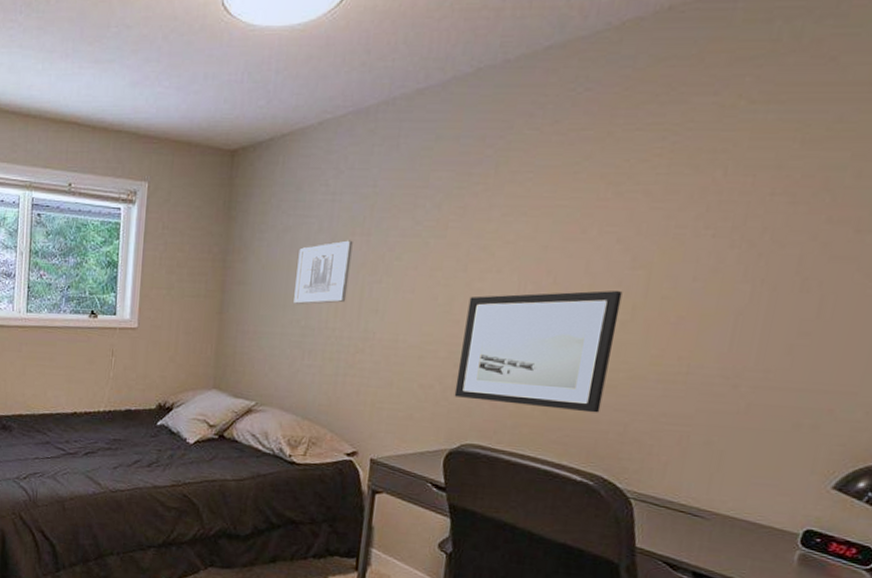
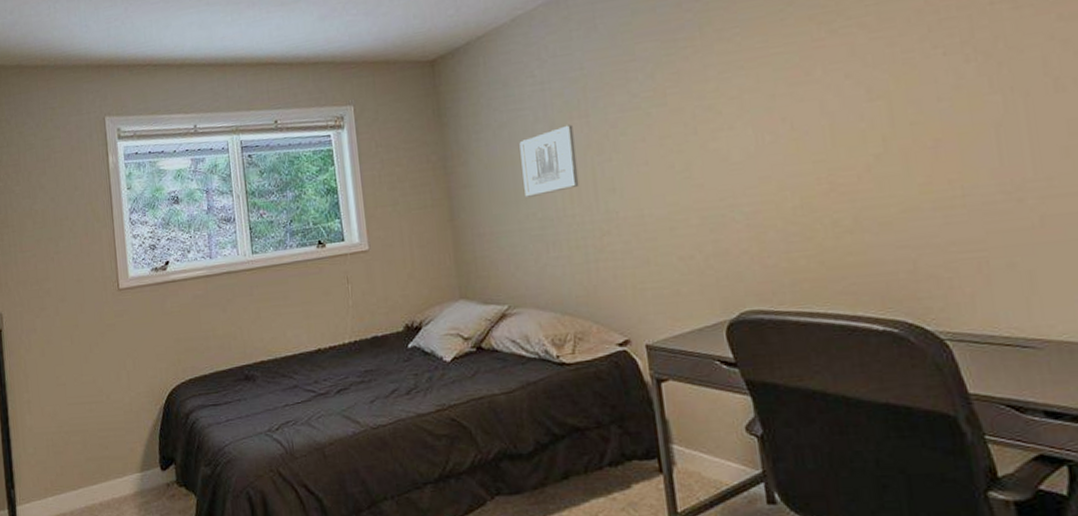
wall art: present [454,290,623,413] -> none [708,125,882,264]

